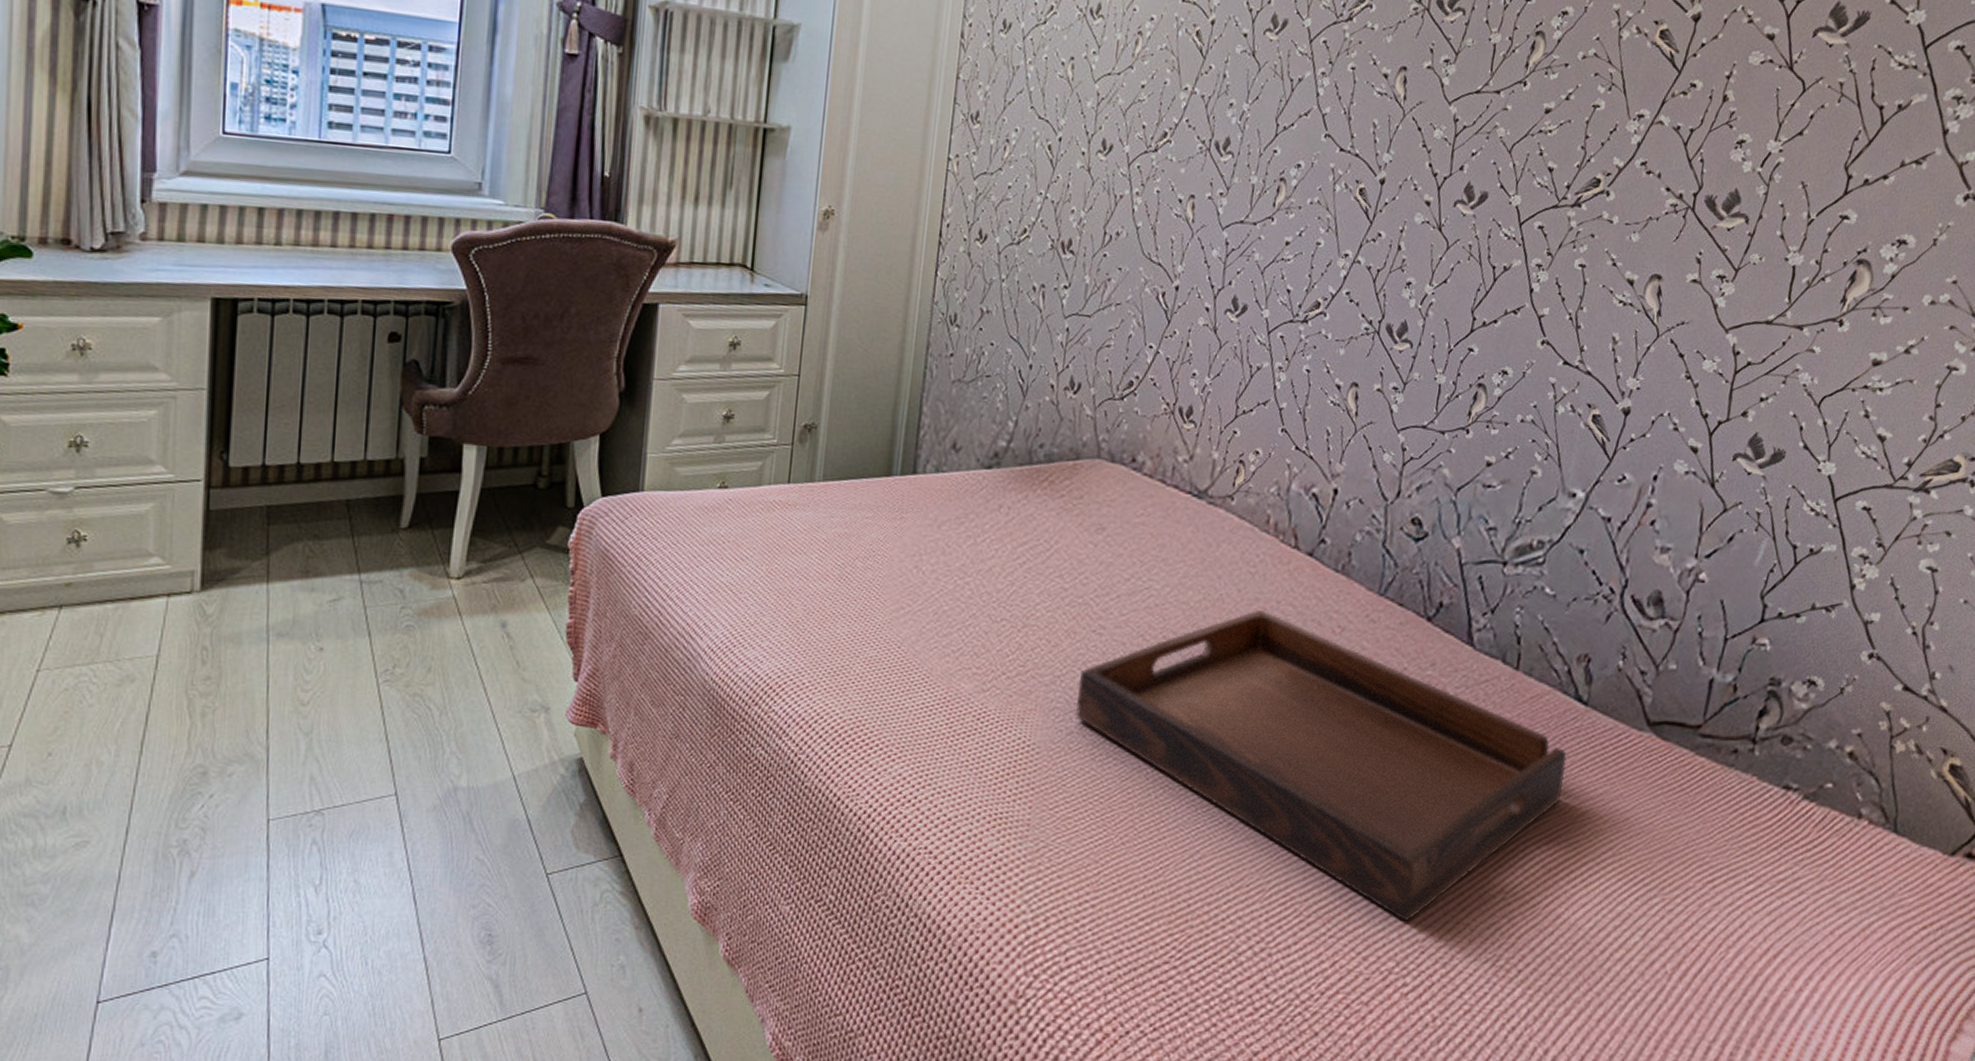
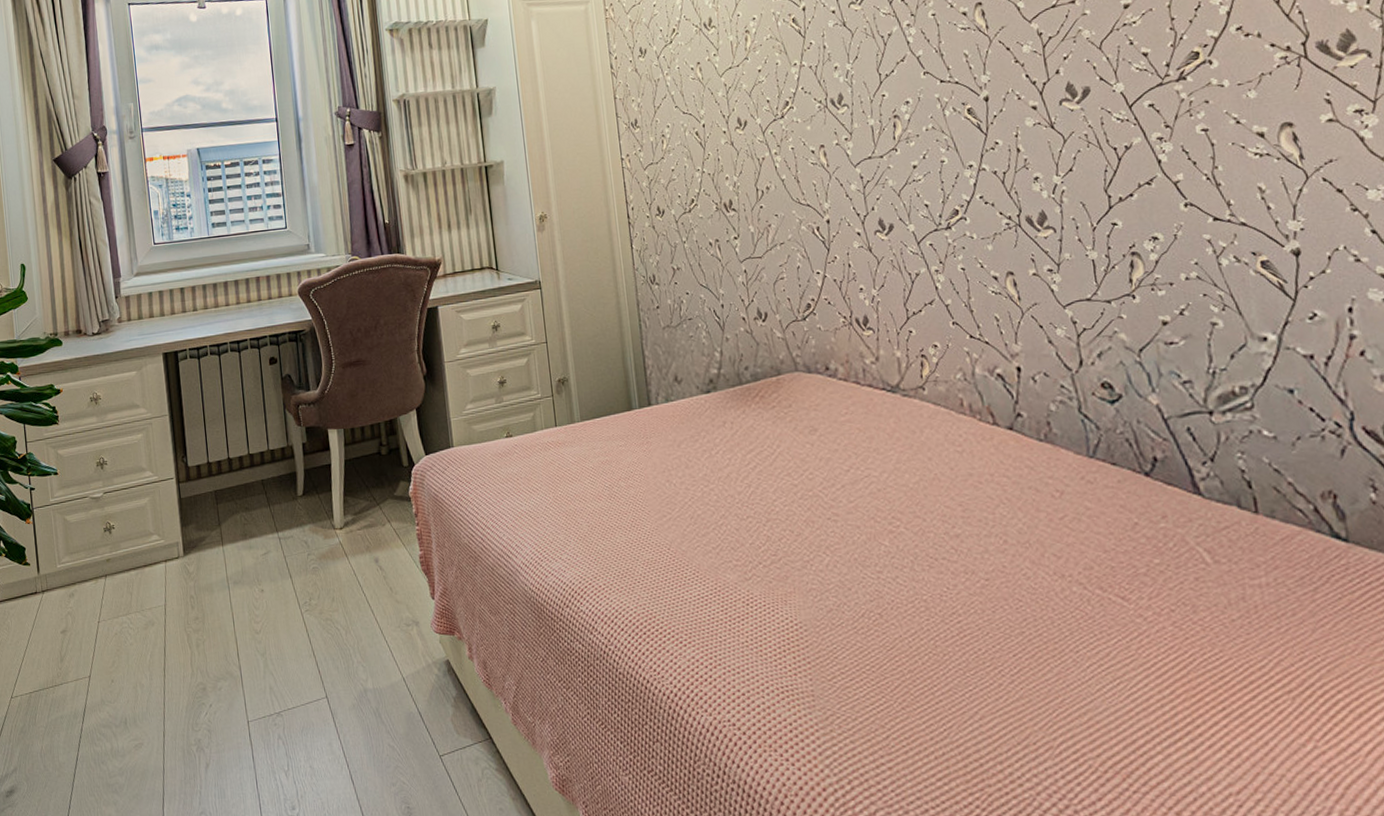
serving tray: present [1075,609,1567,922] -> none [826,483,1348,775]

